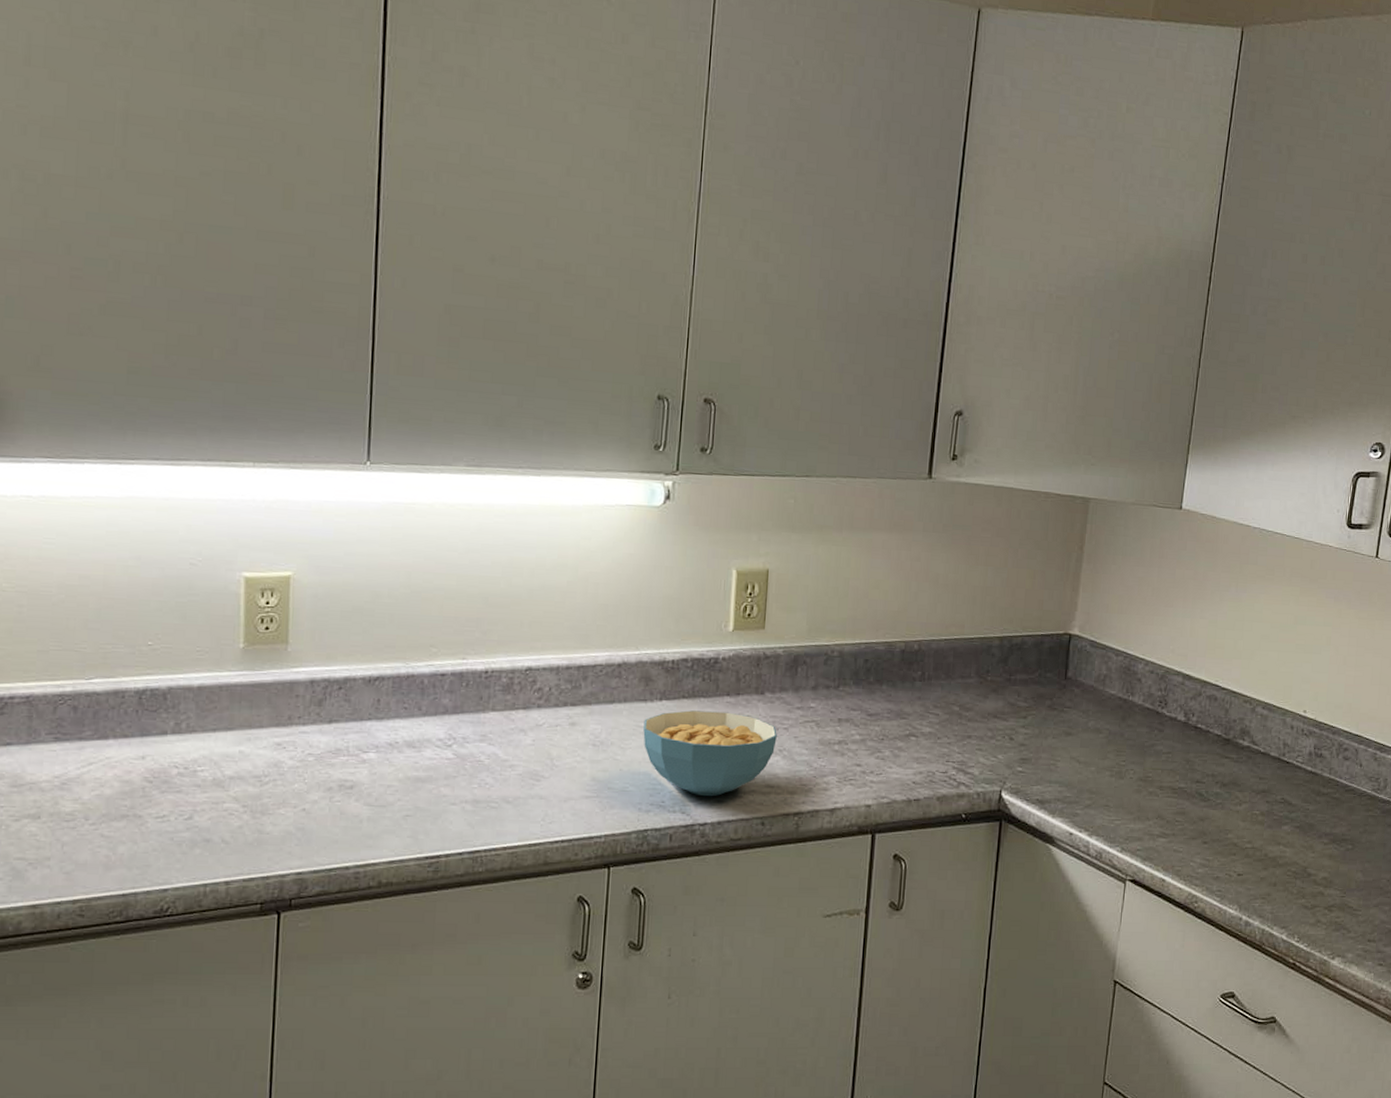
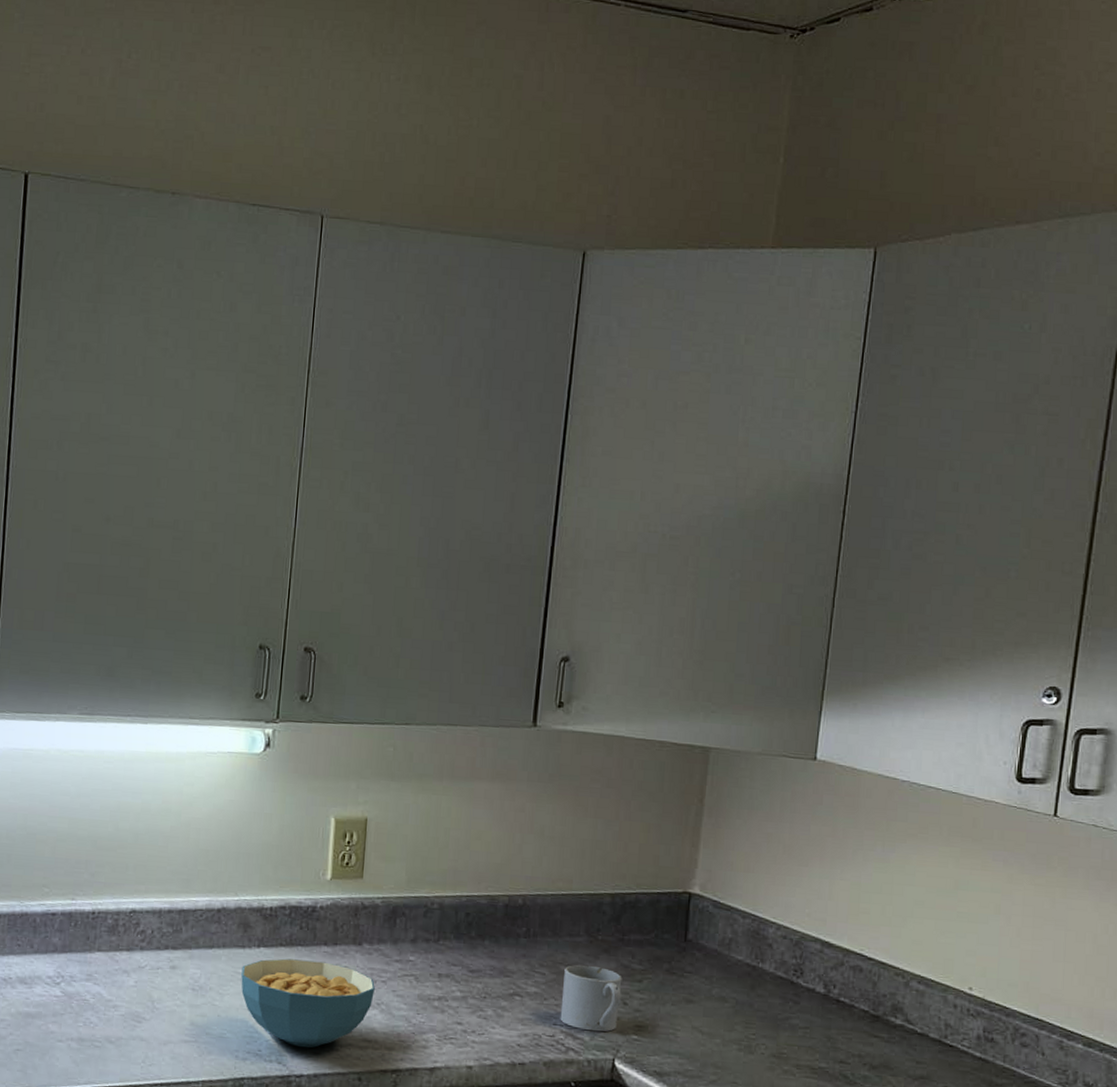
mug: none [952,705,1009,766] -> present [560,965,622,1032]

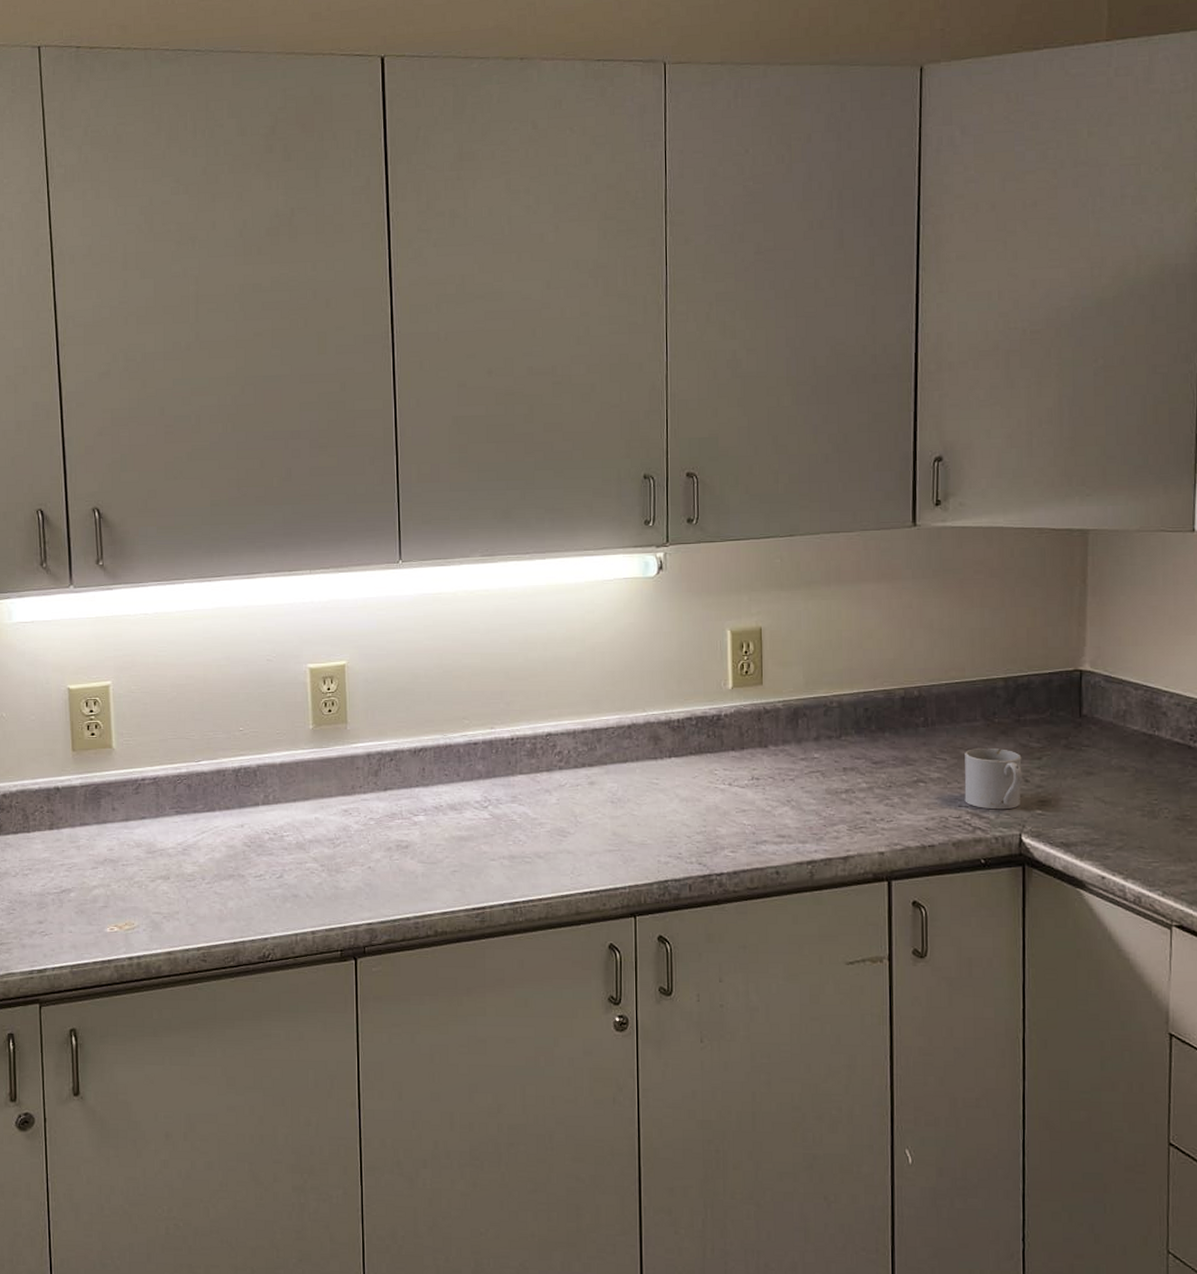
cereal bowl: present [241,958,375,1048] -> none [656,766,784,848]

